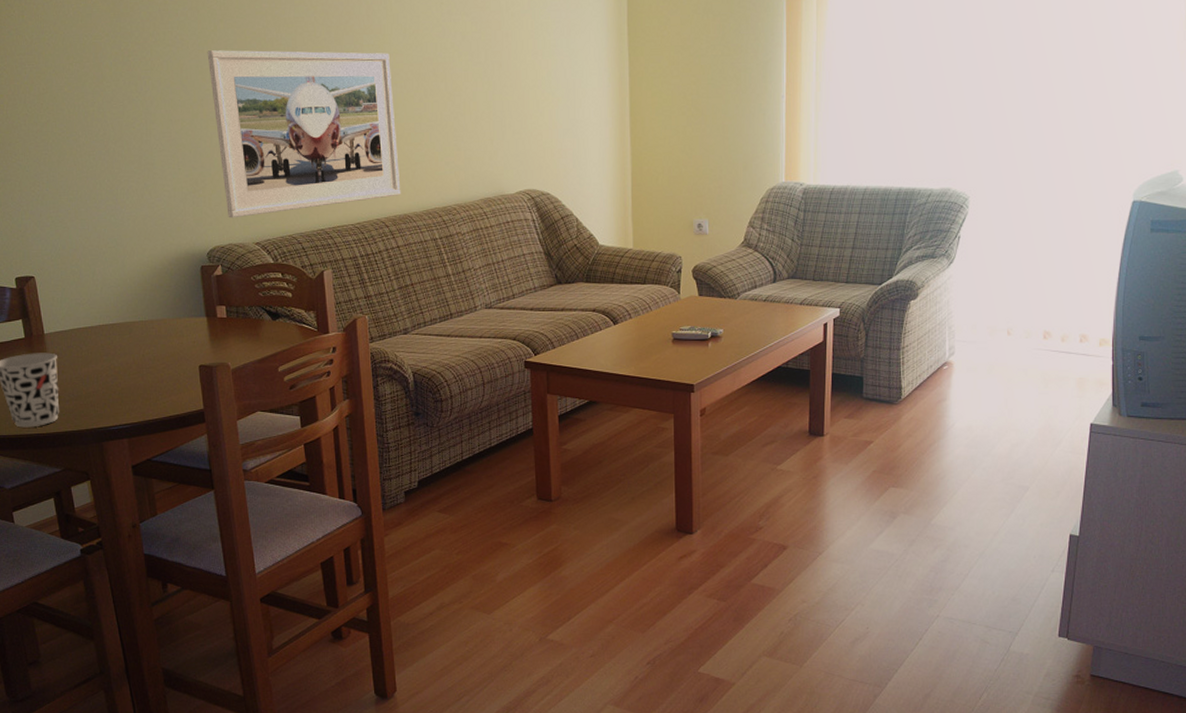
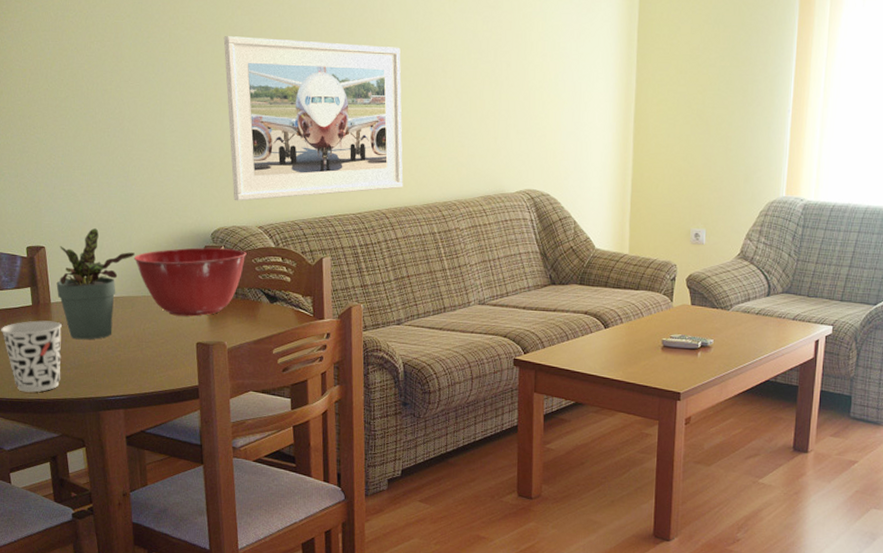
potted plant: none [49,255,130,370] -> present [56,228,136,340]
mixing bowl: none [128,267,245,339] -> present [133,248,247,317]

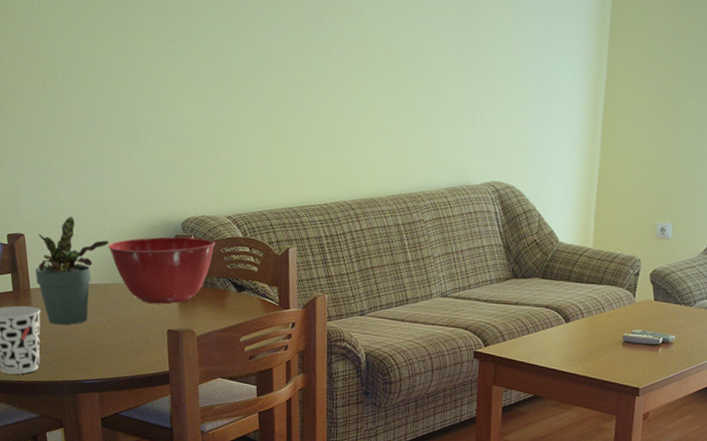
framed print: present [223,36,403,201] -> none [194,24,369,191]

